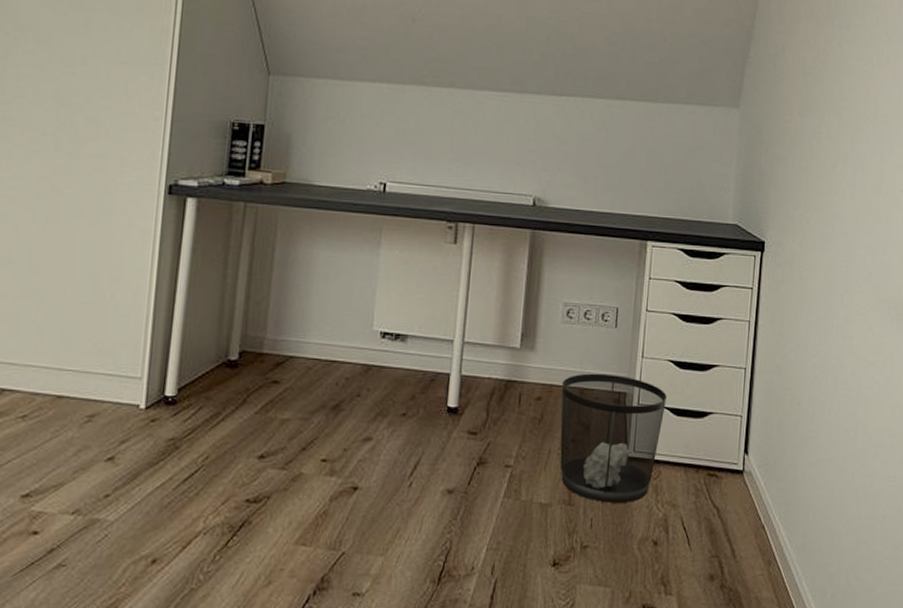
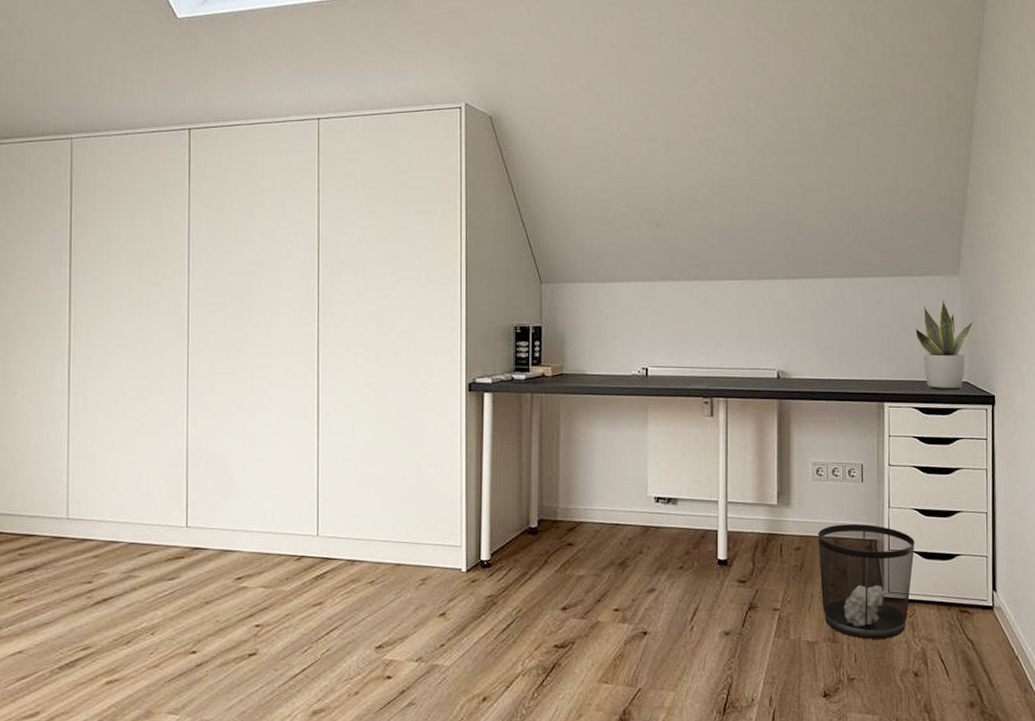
potted plant: none [687,132,750,233] -> present [915,299,974,390]

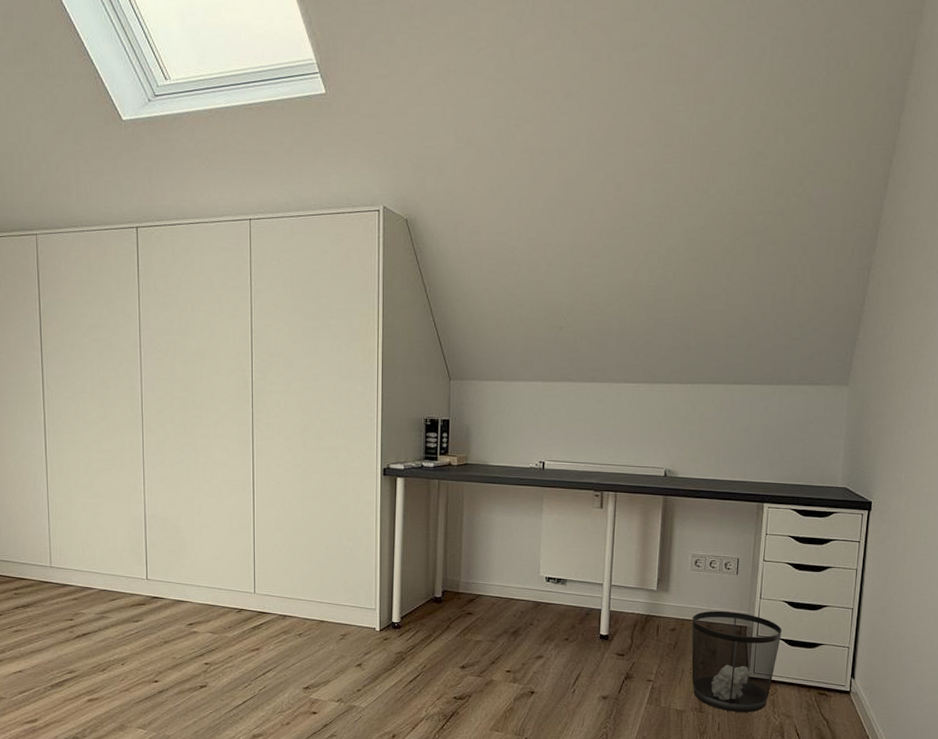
potted plant: present [915,299,974,390] -> none [800,408,859,495]

